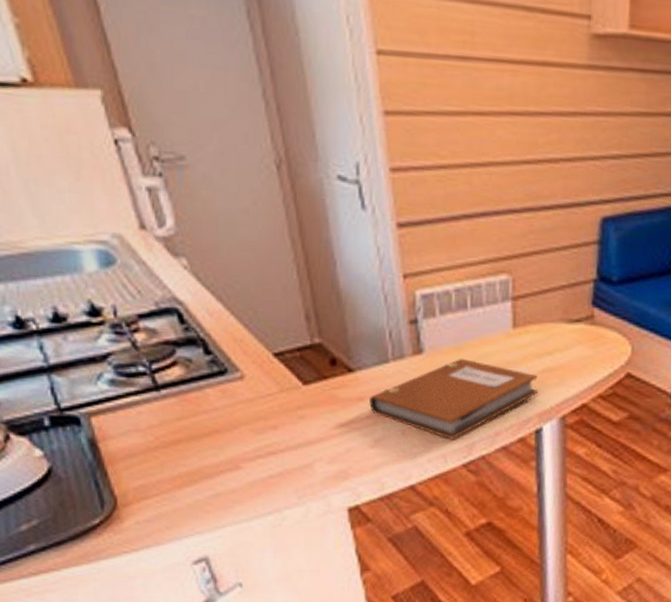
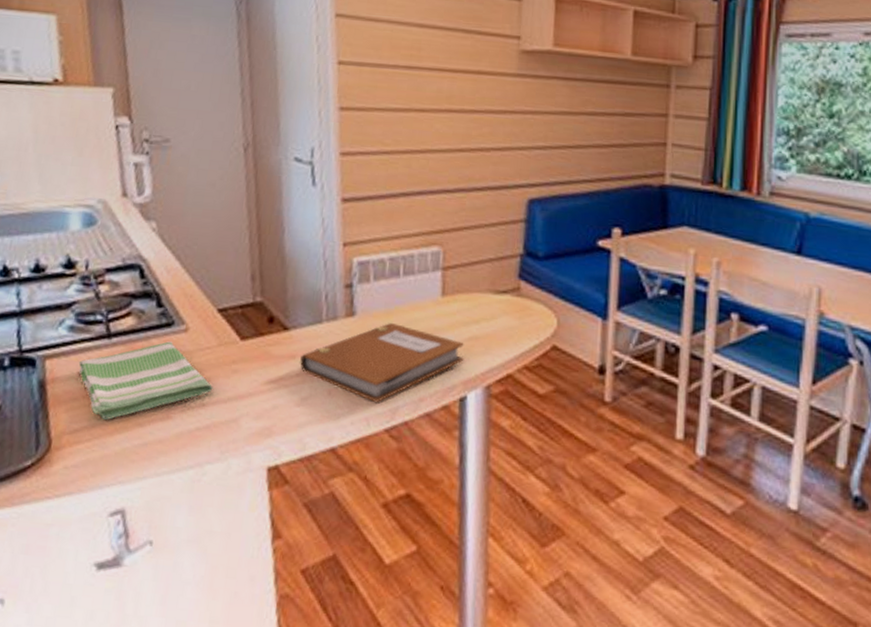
dish towel: none [128,390,281,474] -> present [78,341,213,420]

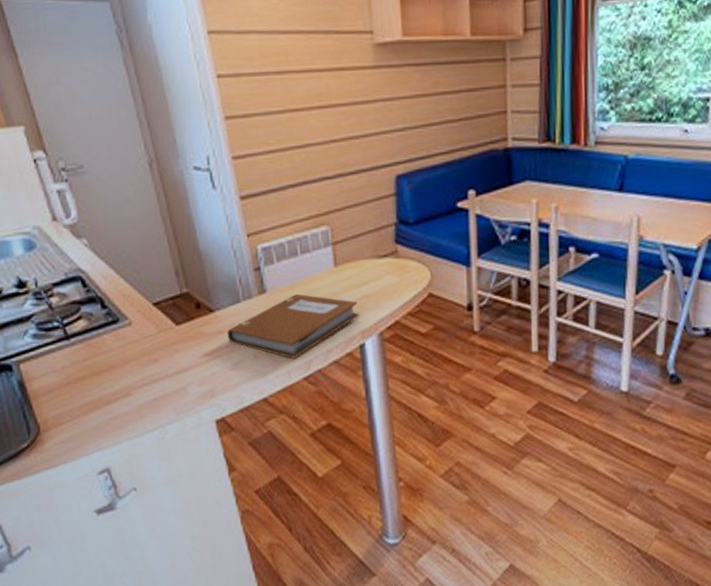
dish towel: present [78,341,213,420] -> none [47,335,161,403]

